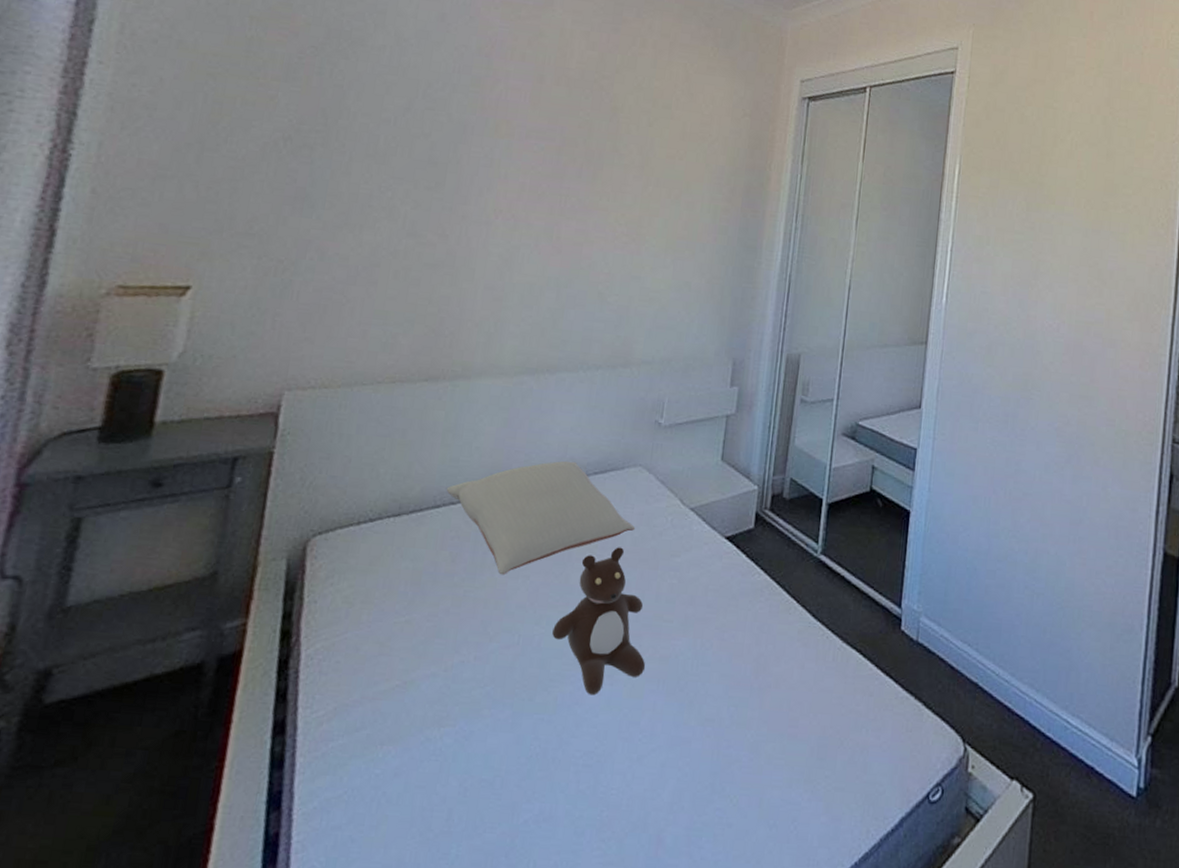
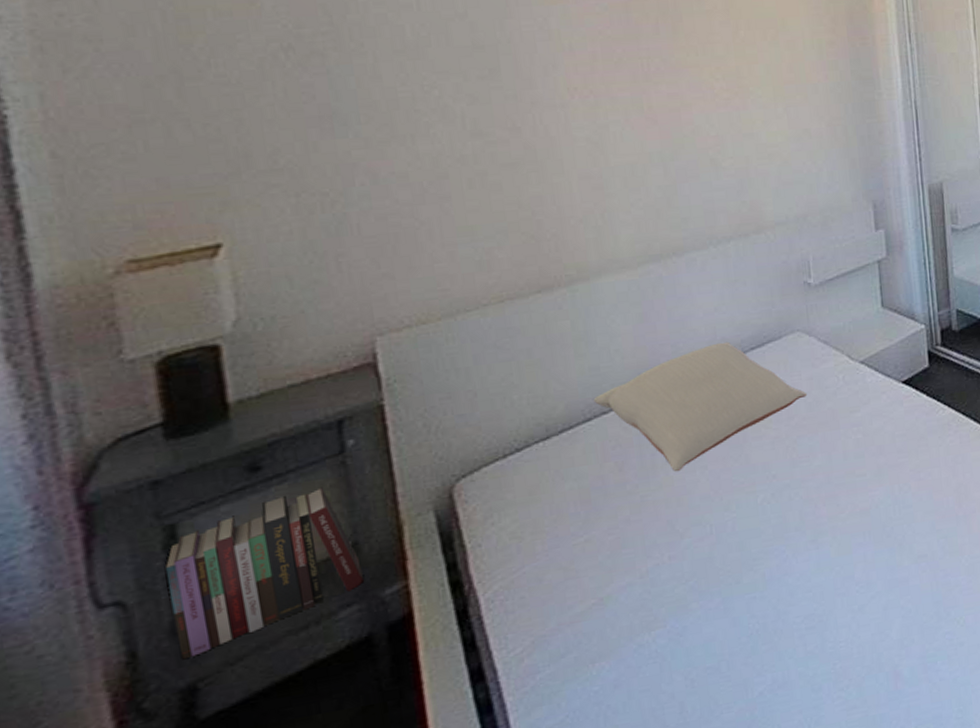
books: none [49,514,214,644] -> present [166,487,365,660]
stuffed animal: present [552,547,646,696] -> none [744,415,848,564]

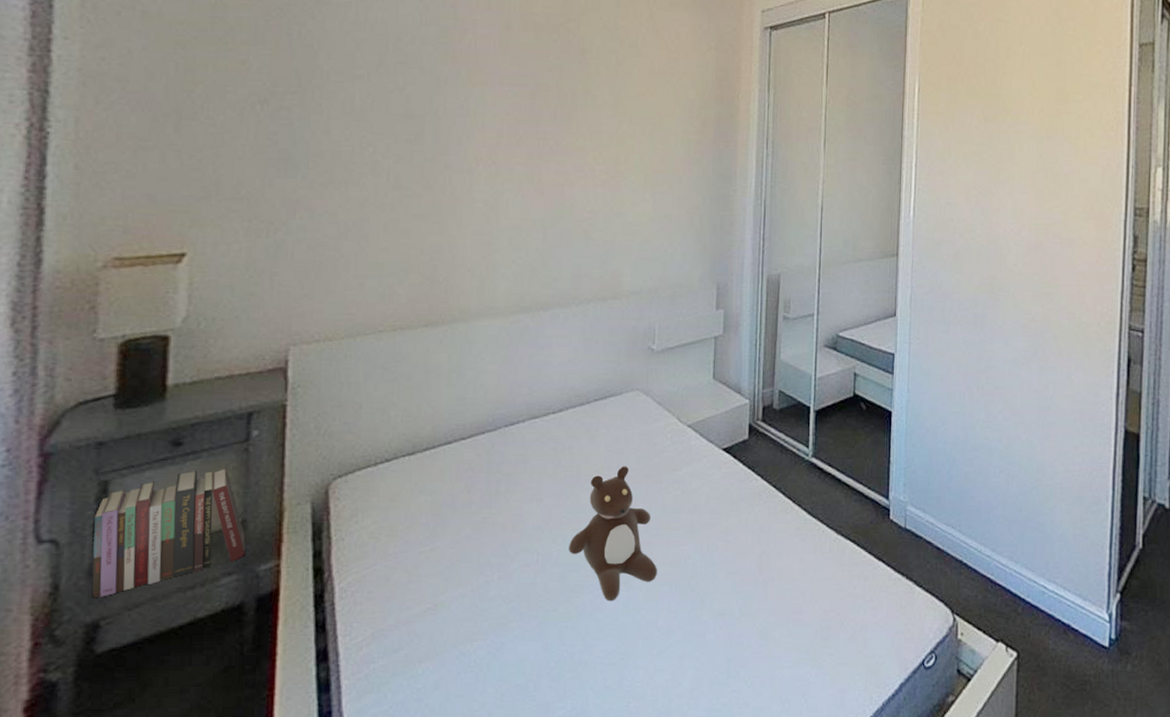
pillow: present [593,341,808,472] -> none [456,390,638,501]
stuffed animal: none [744,415,848,564] -> present [569,466,658,602]

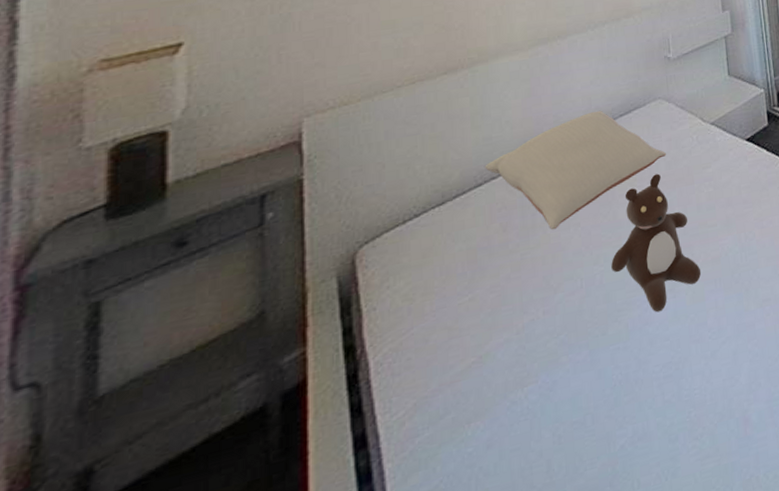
books: present [92,467,246,599] -> none [83,258,267,441]
pillow: none [456,390,638,501] -> present [485,110,667,230]

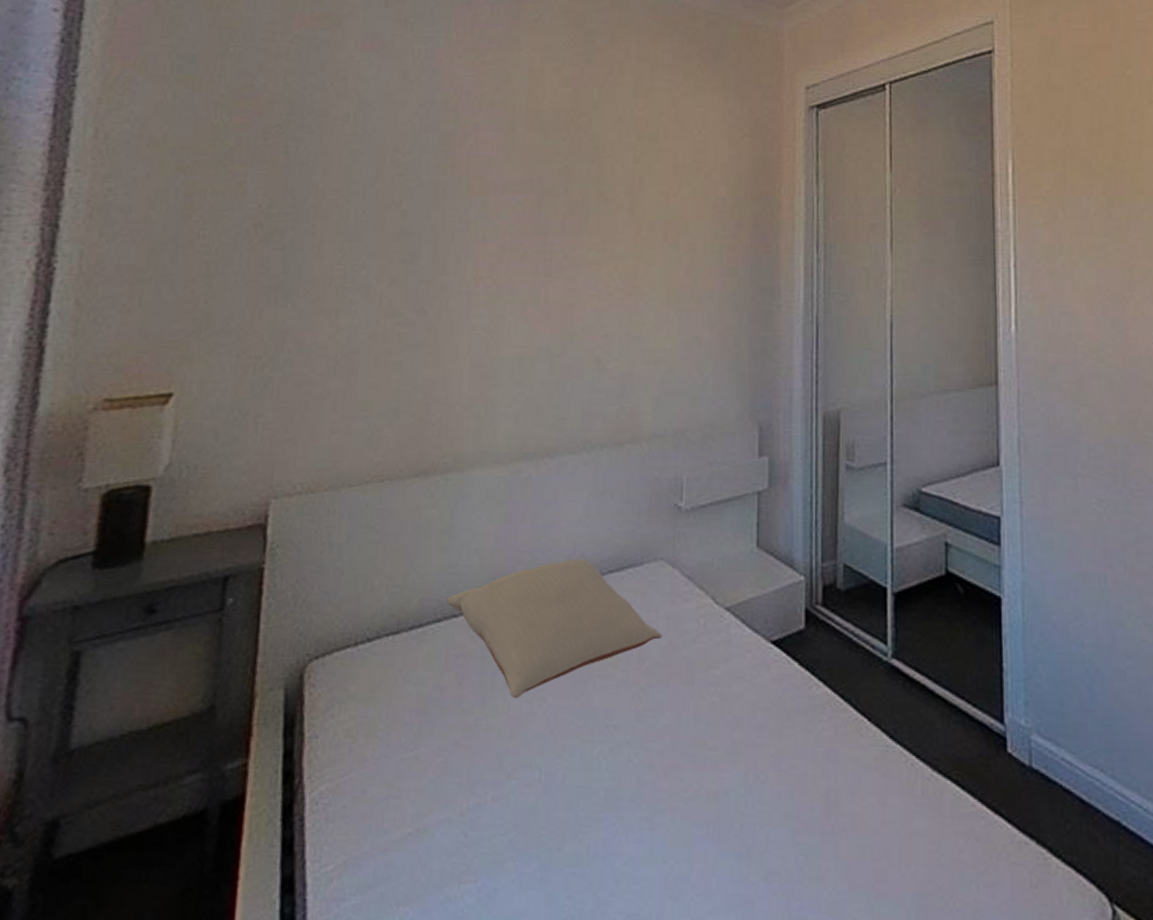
stuffed animal: present [611,173,702,313] -> none [577,659,691,844]

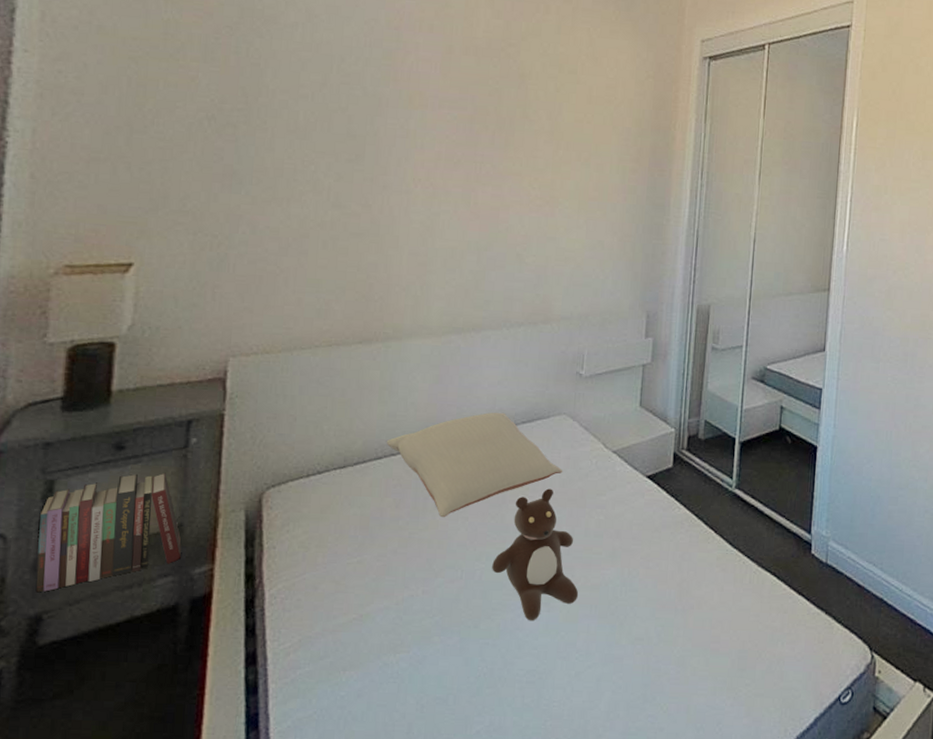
books: none [55,641,213,791] -> present [36,472,182,593]
stuffed animal: none [577,659,691,844] -> present [492,488,579,621]

